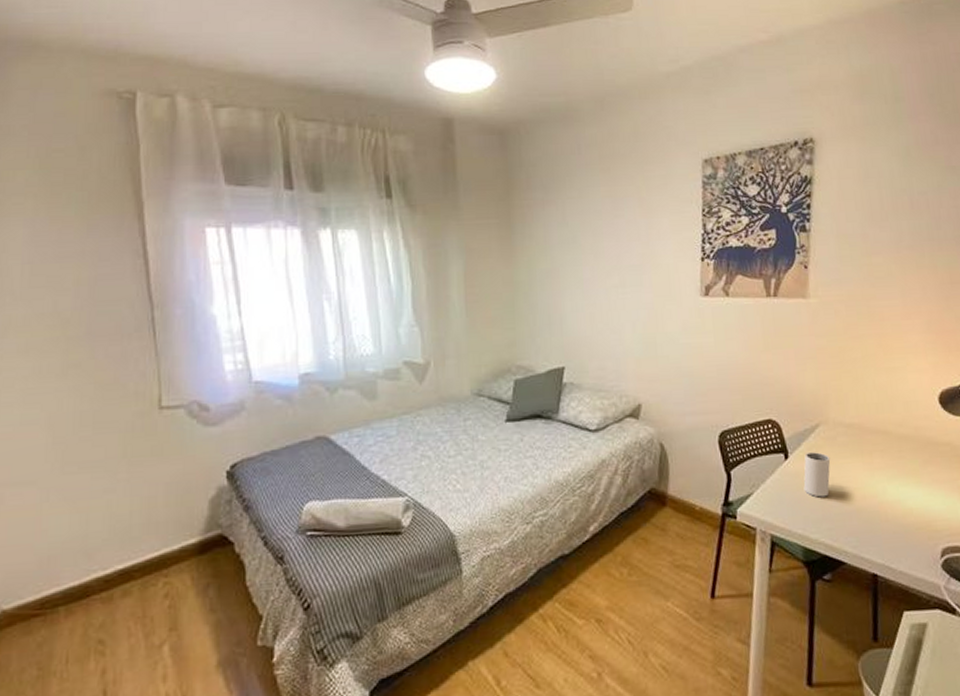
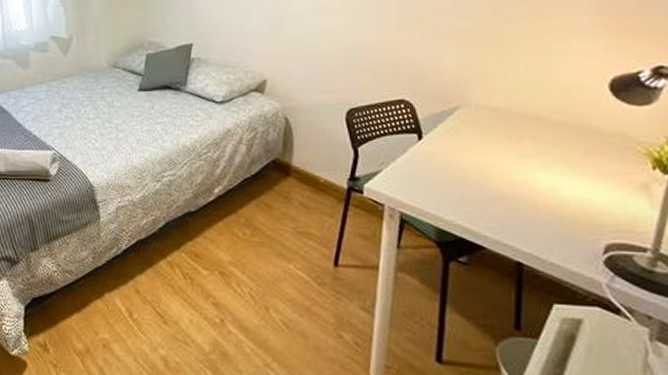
mug: present [803,452,831,498] -> none [438,135,471,180]

